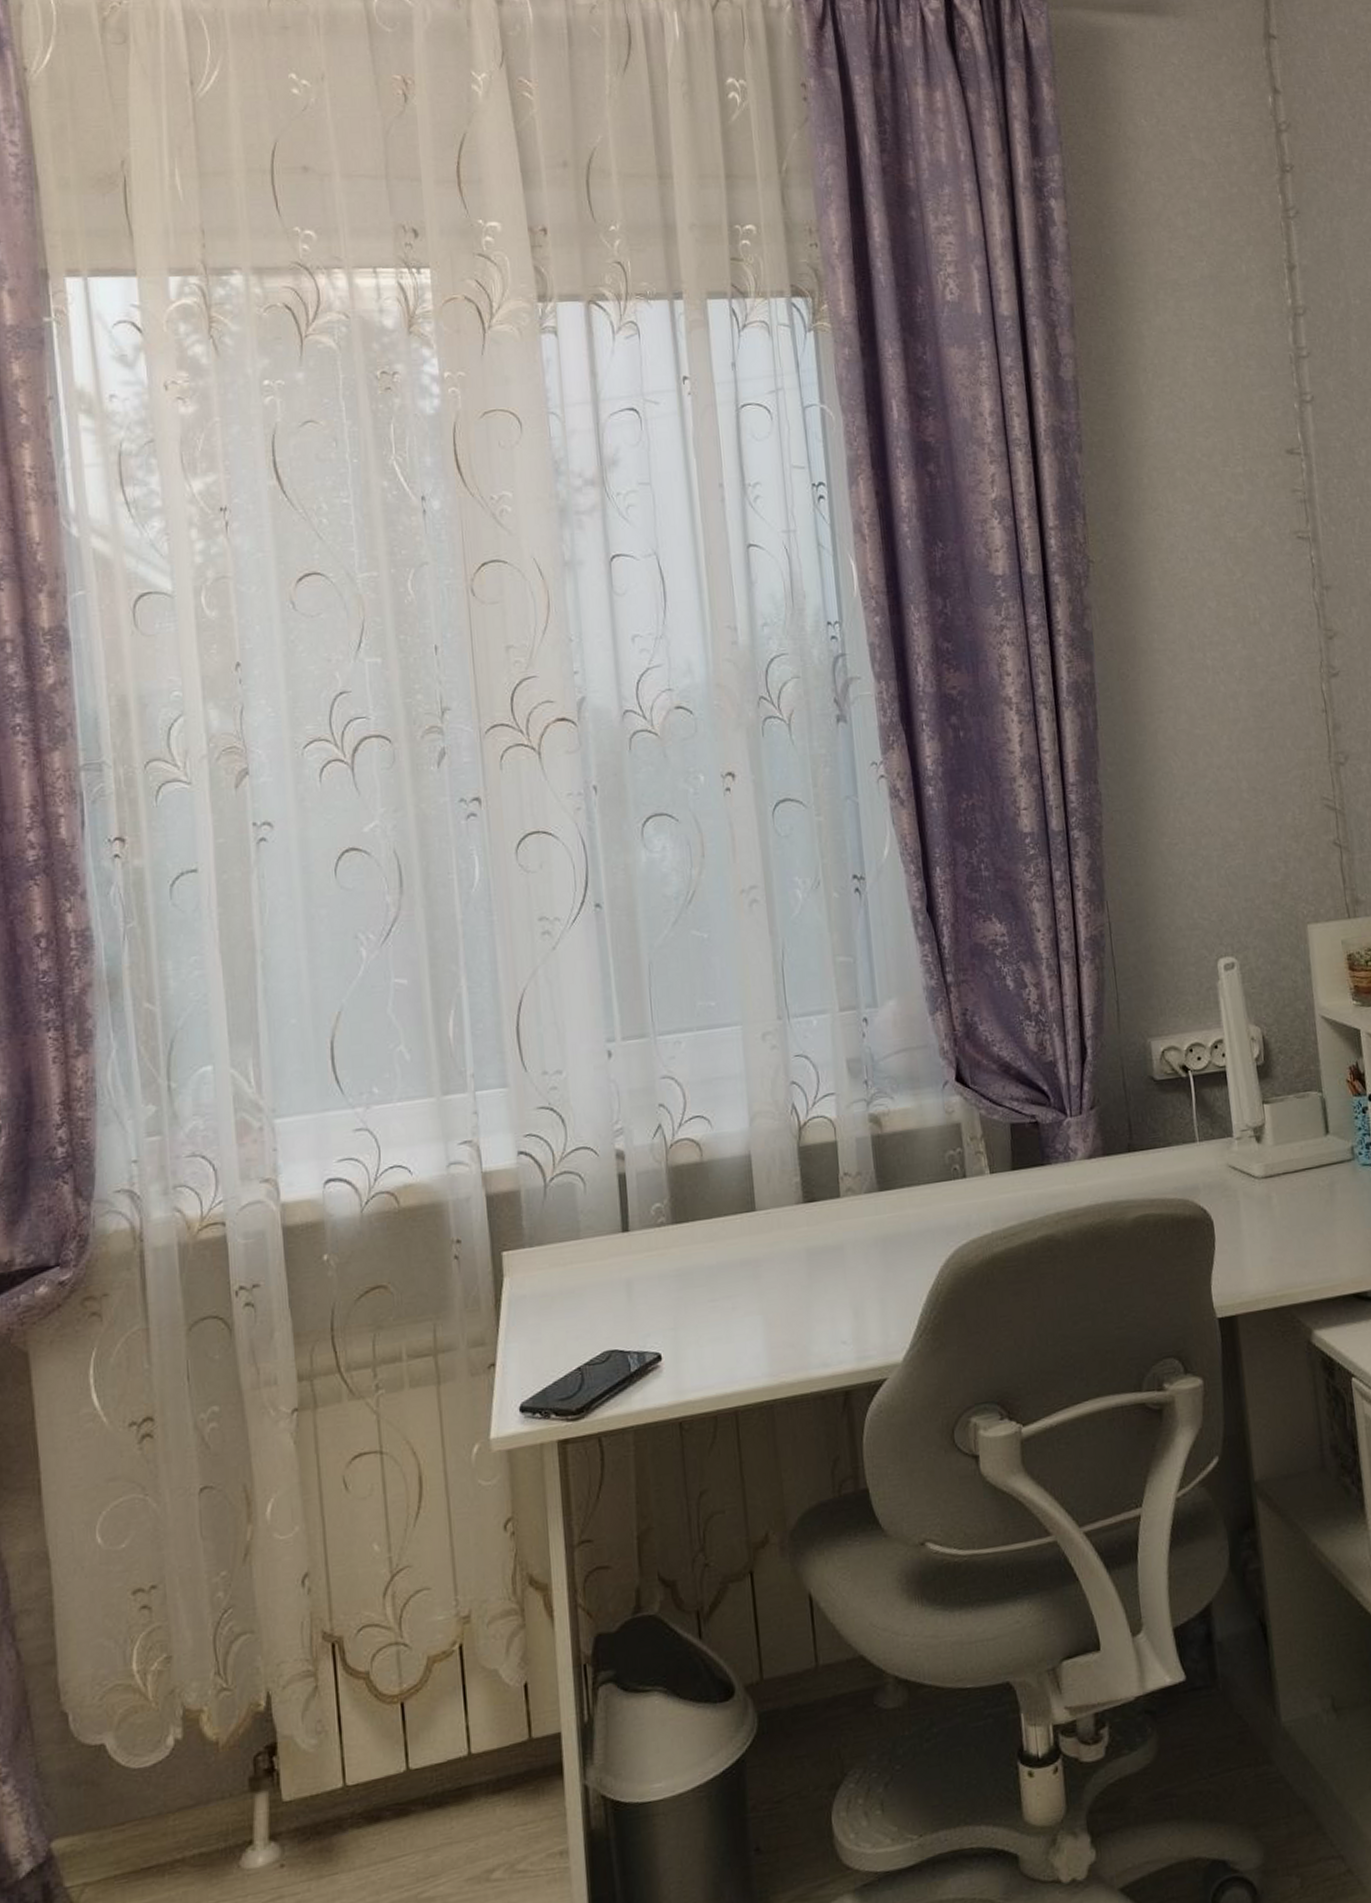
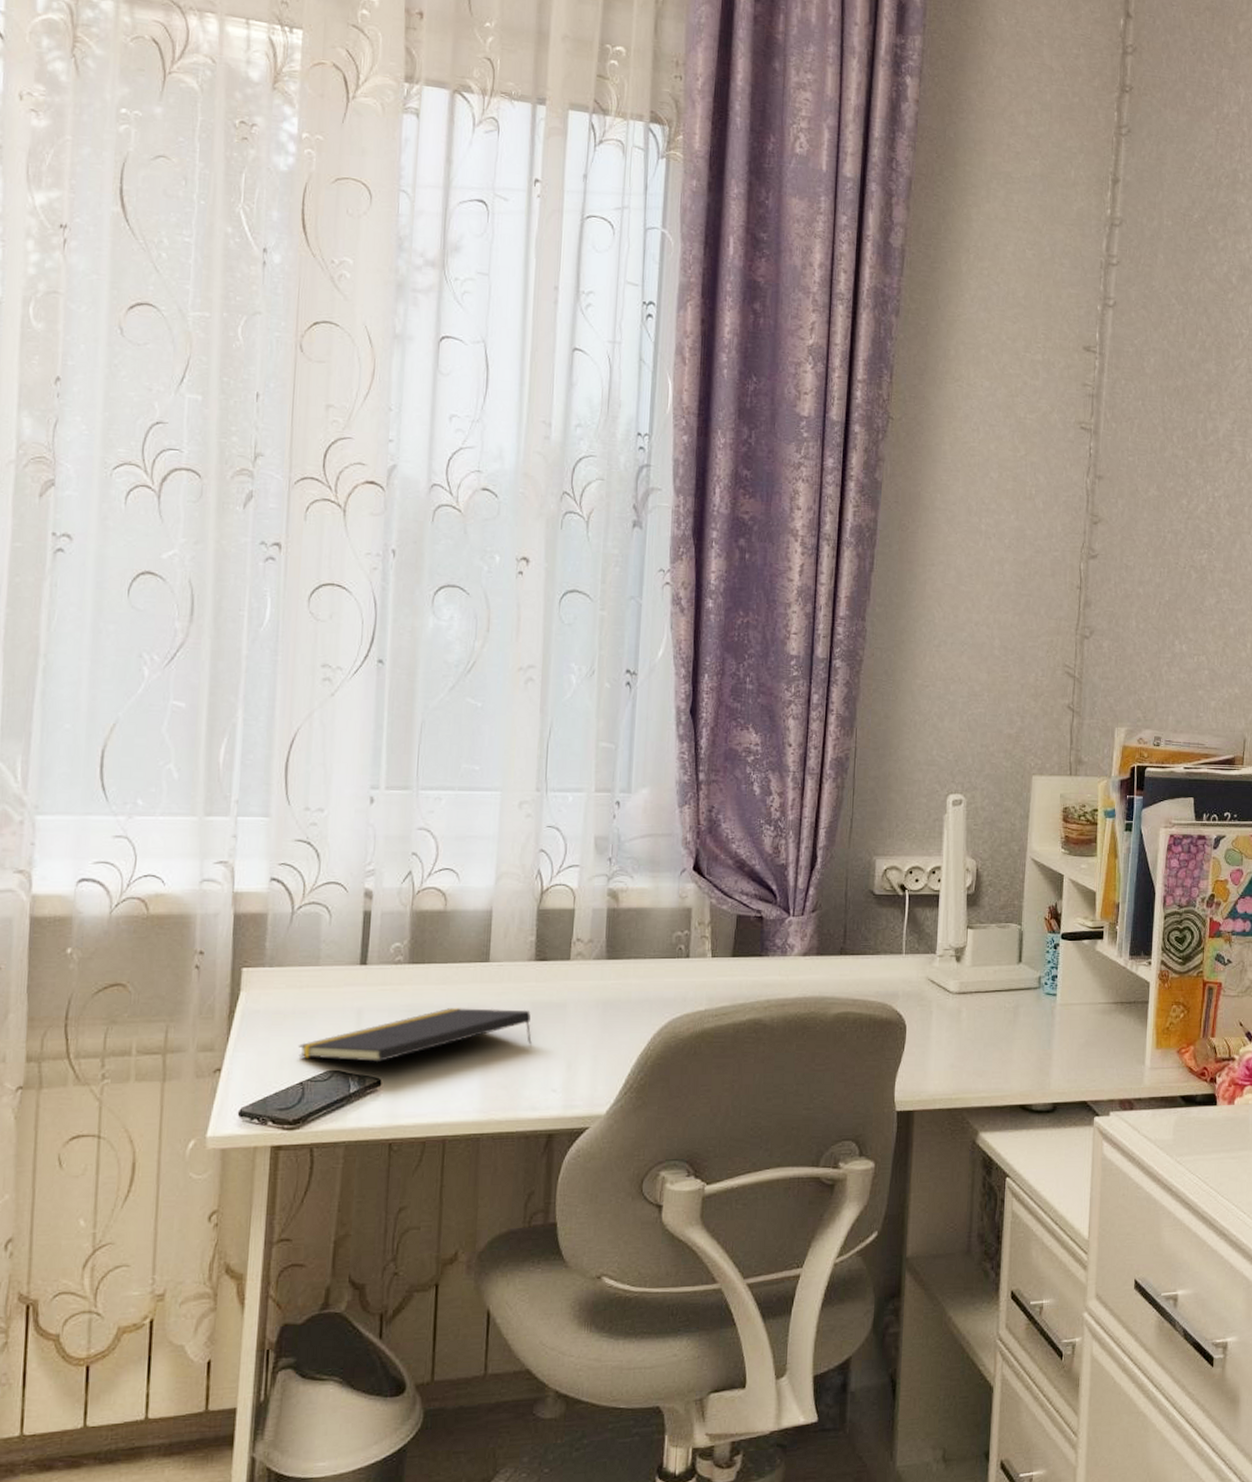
notepad: none [571,1257,813,1341] -> present [298,1008,532,1063]

